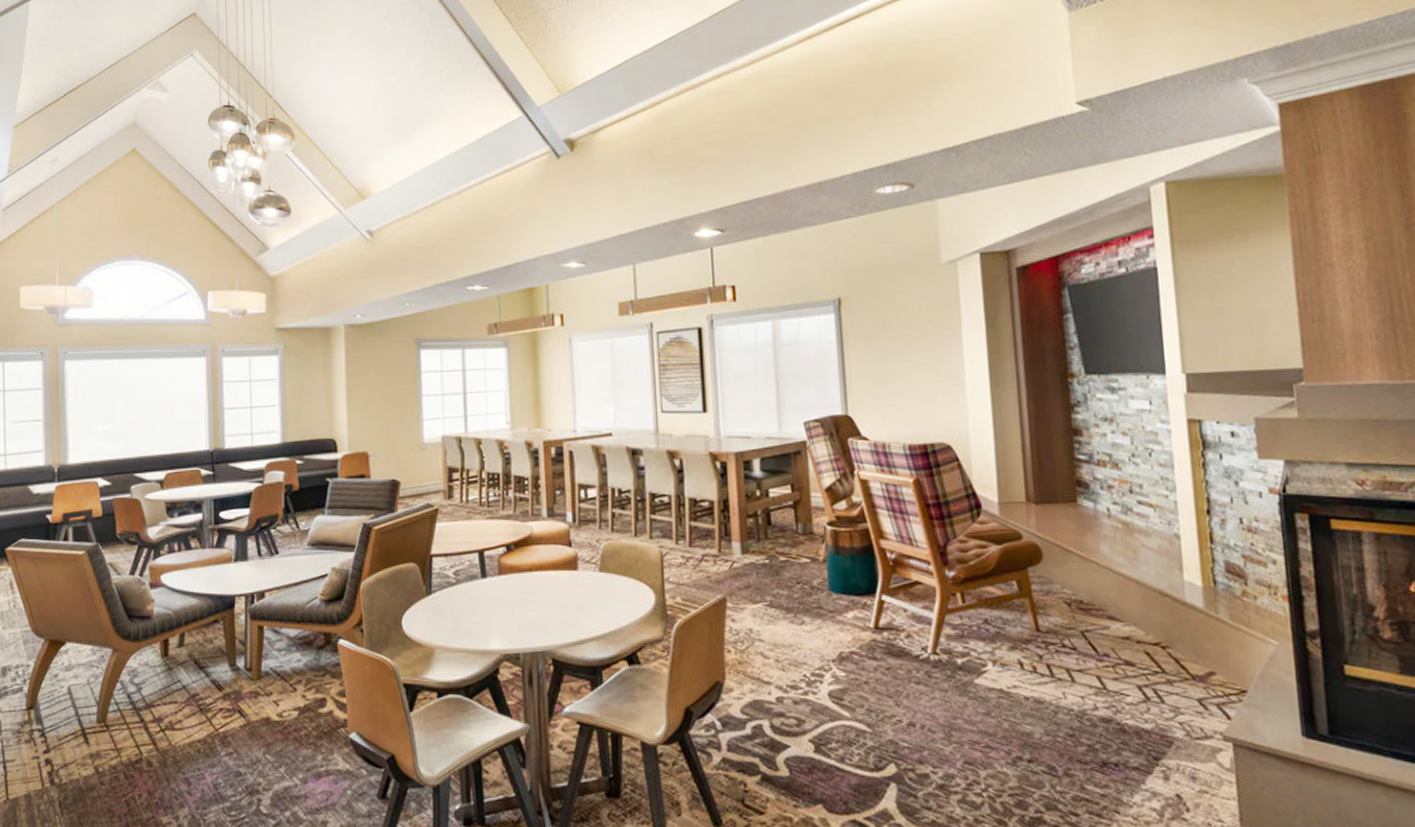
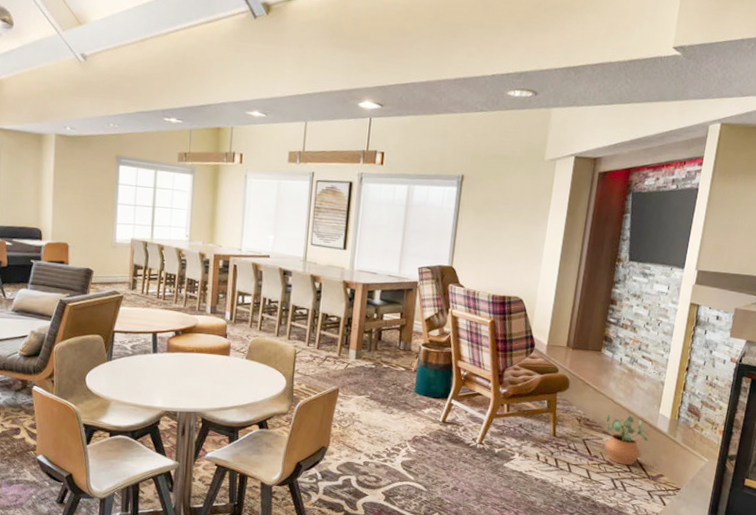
potted plant: none [1108,589,1178,664] -> present [604,415,649,466]

